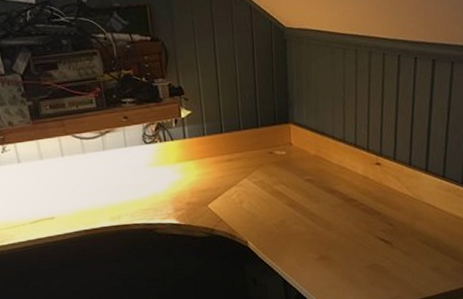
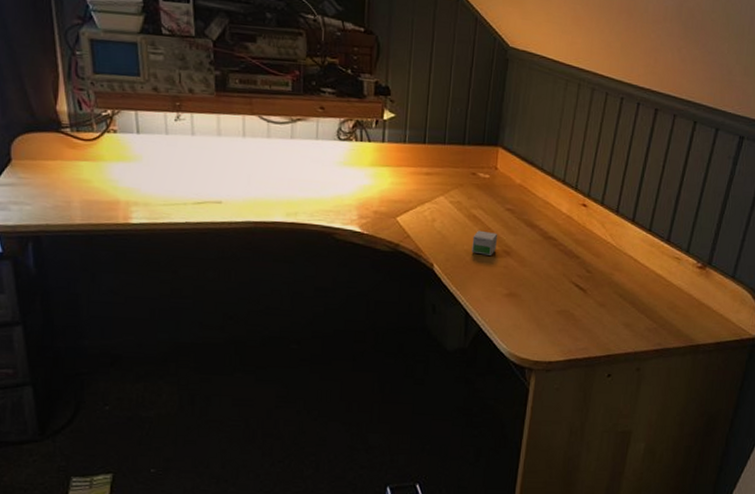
small box: none [279,203,302,226] -> present [472,230,498,255]

